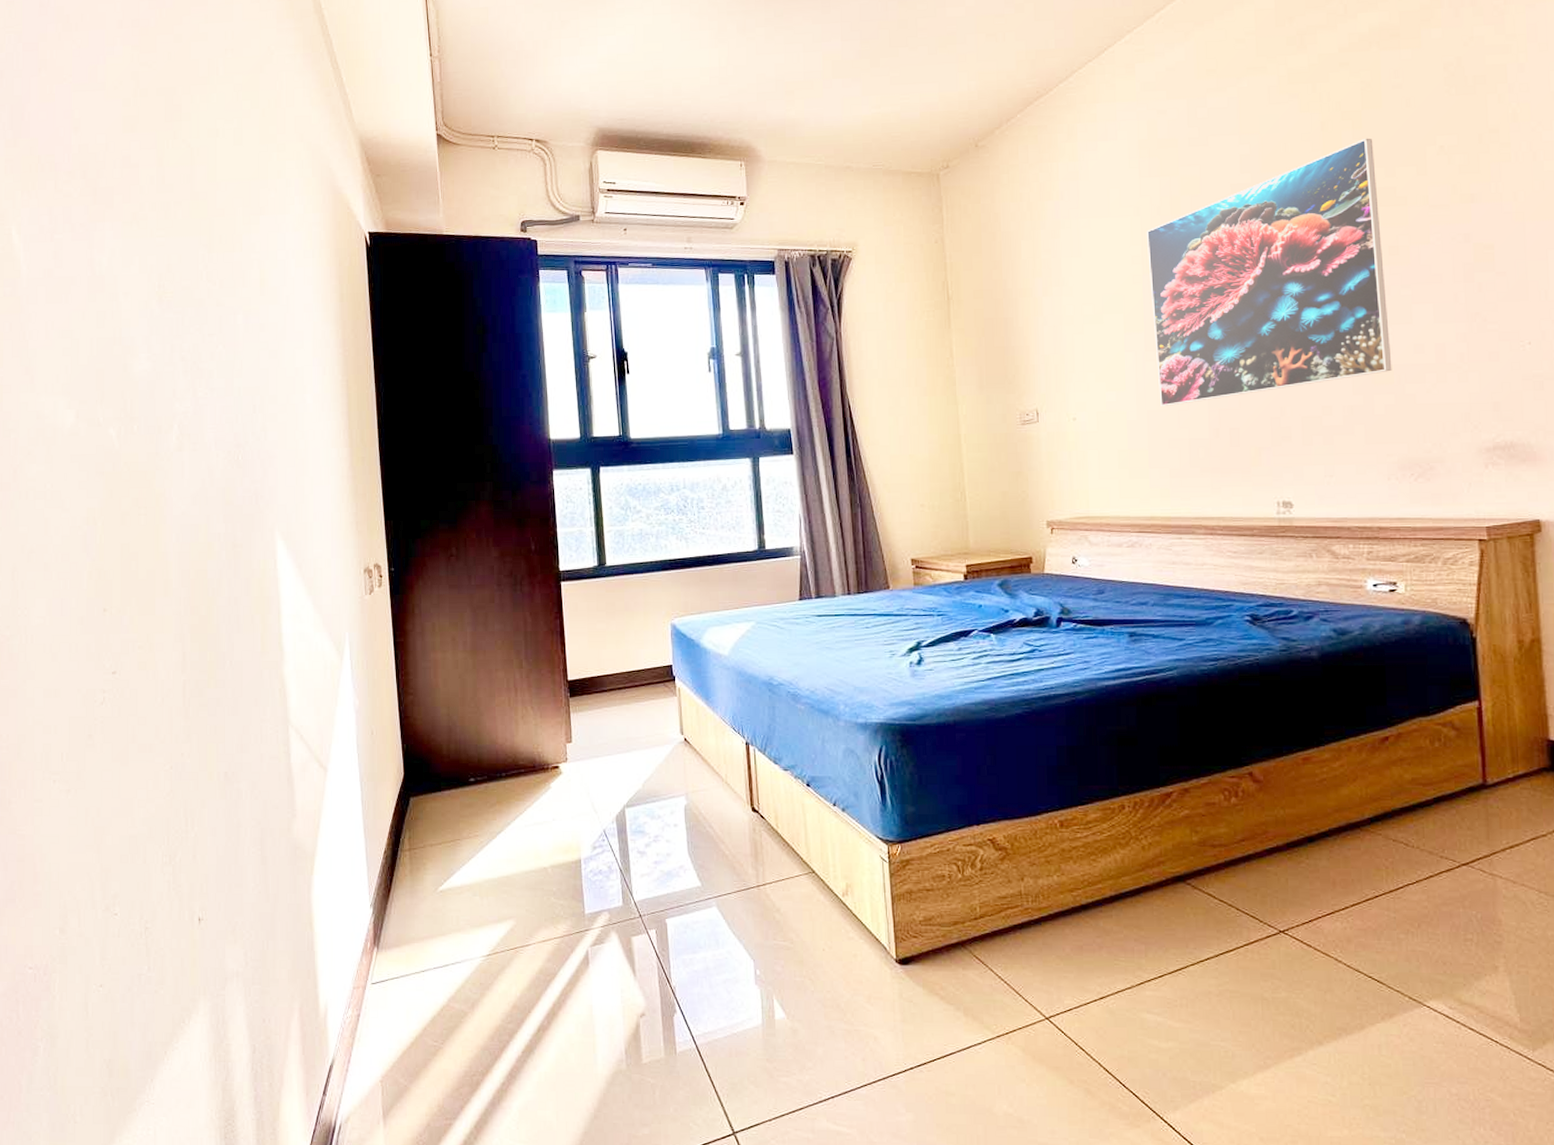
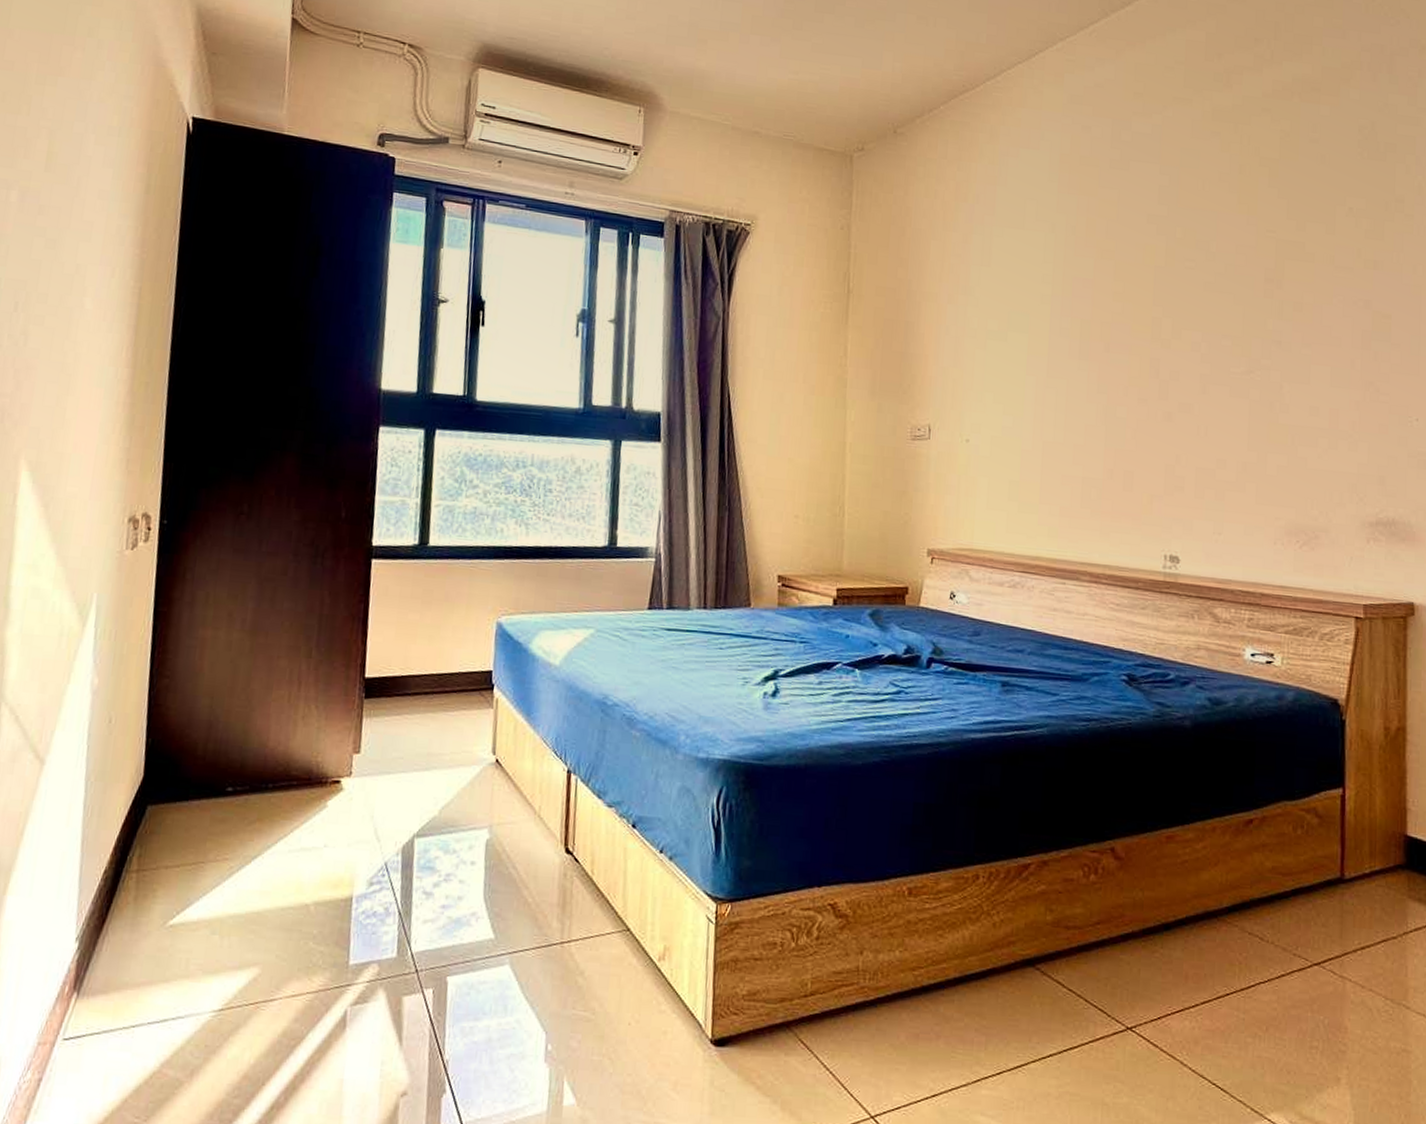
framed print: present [1146,138,1392,406] -> none [1057,188,1288,439]

